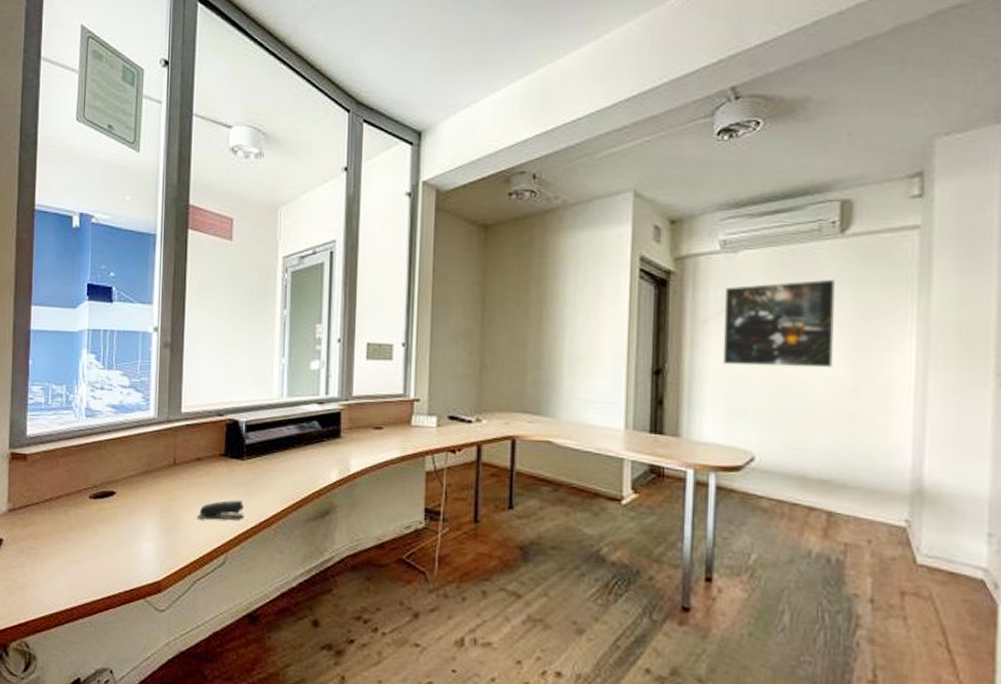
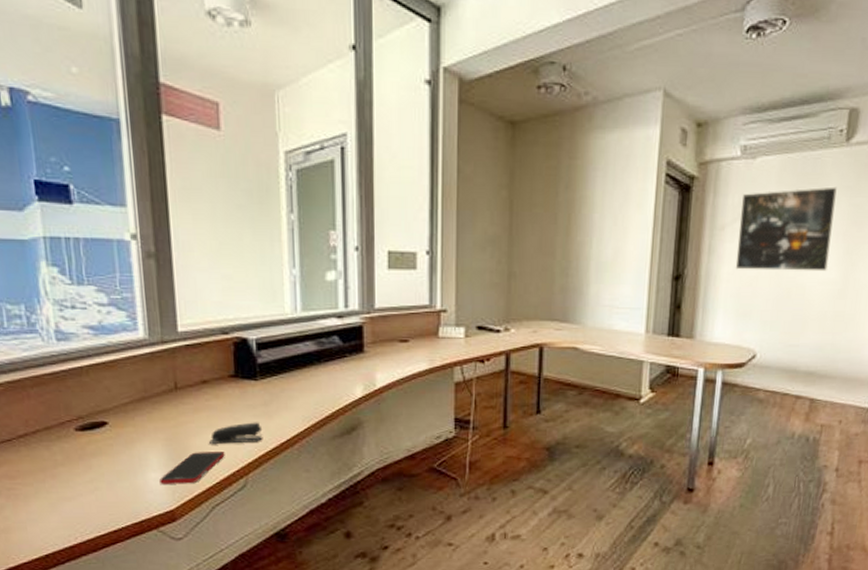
cell phone: none [152,525,210,556] -> present [159,452,225,484]

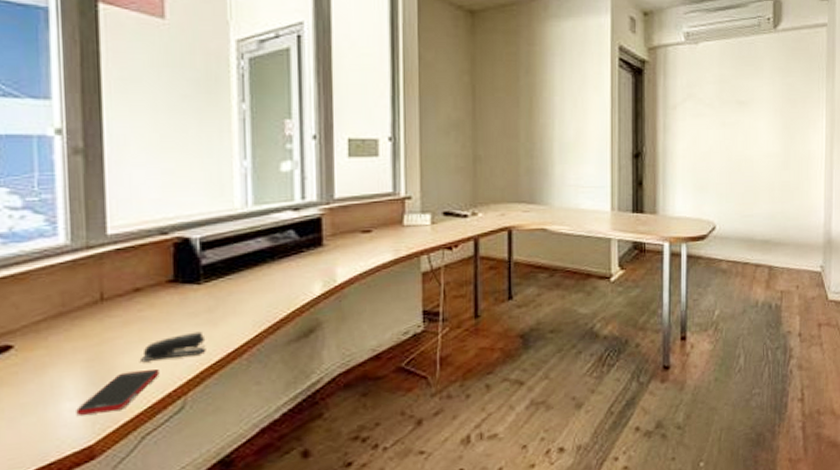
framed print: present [735,186,837,272] -> none [689,68,771,146]

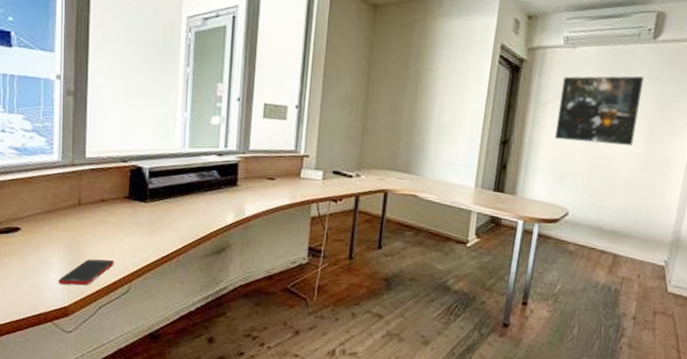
stapler: present [141,331,206,361] -> none [102,237,148,255]
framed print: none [689,68,771,146] -> present [554,75,644,147]

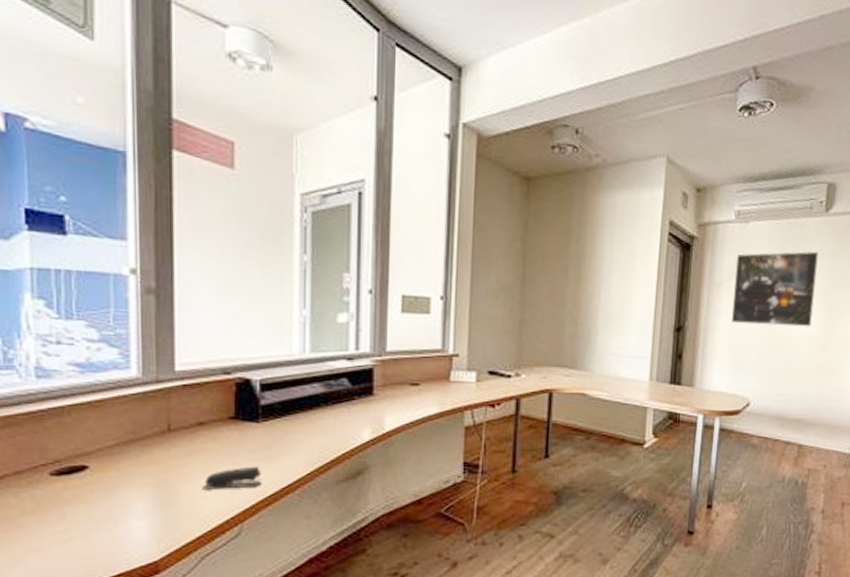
cell phone: present [58,259,114,286] -> none [144,498,219,533]
stapler: none [102,237,148,255] -> present [203,466,262,489]

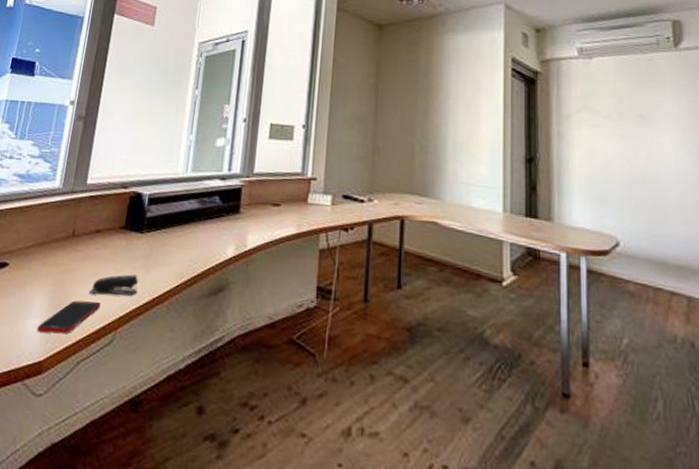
cell phone: none [144,498,219,533] -> present [37,300,101,334]
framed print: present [731,251,819,327] -> none [584,84,680,162]

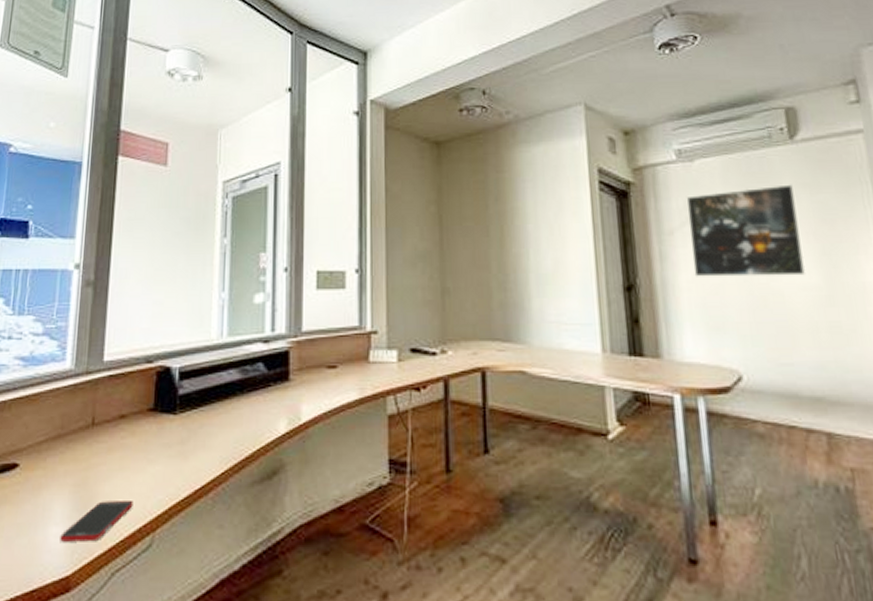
stapler: present [89,274,139,296] -> none [119,464,177,491]
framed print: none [584,84,680,162] -> present [686,184,806,277]

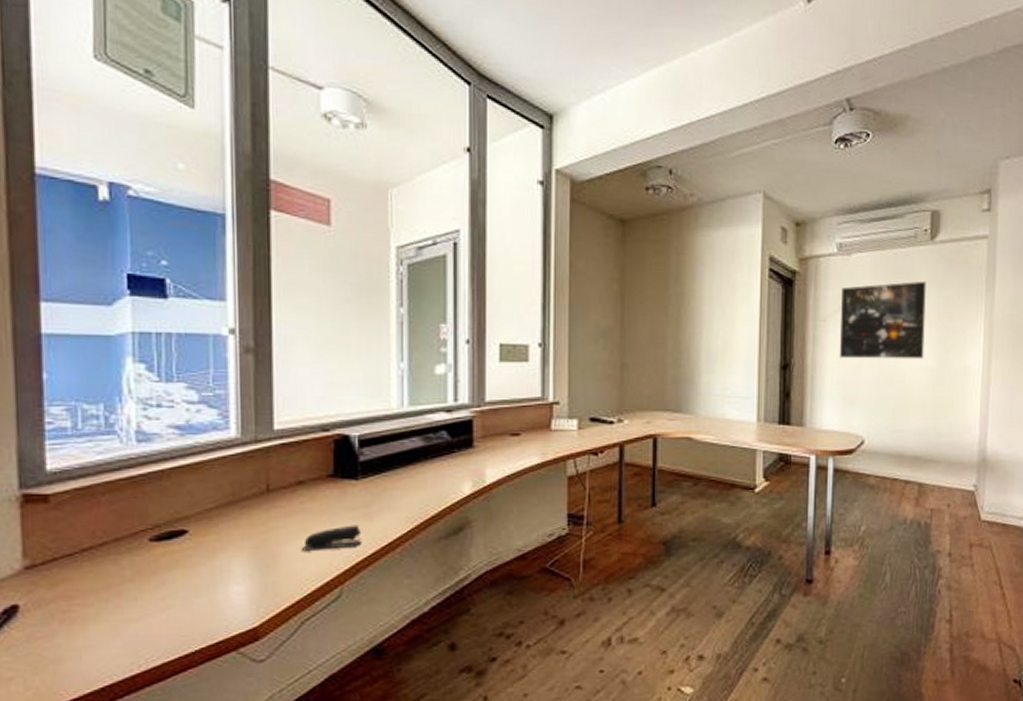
cell phone: present [60,501,133,542] -> none [243,559,319,598]
stapler: none [119,464,177,491] -> present [302,525,362,551]

